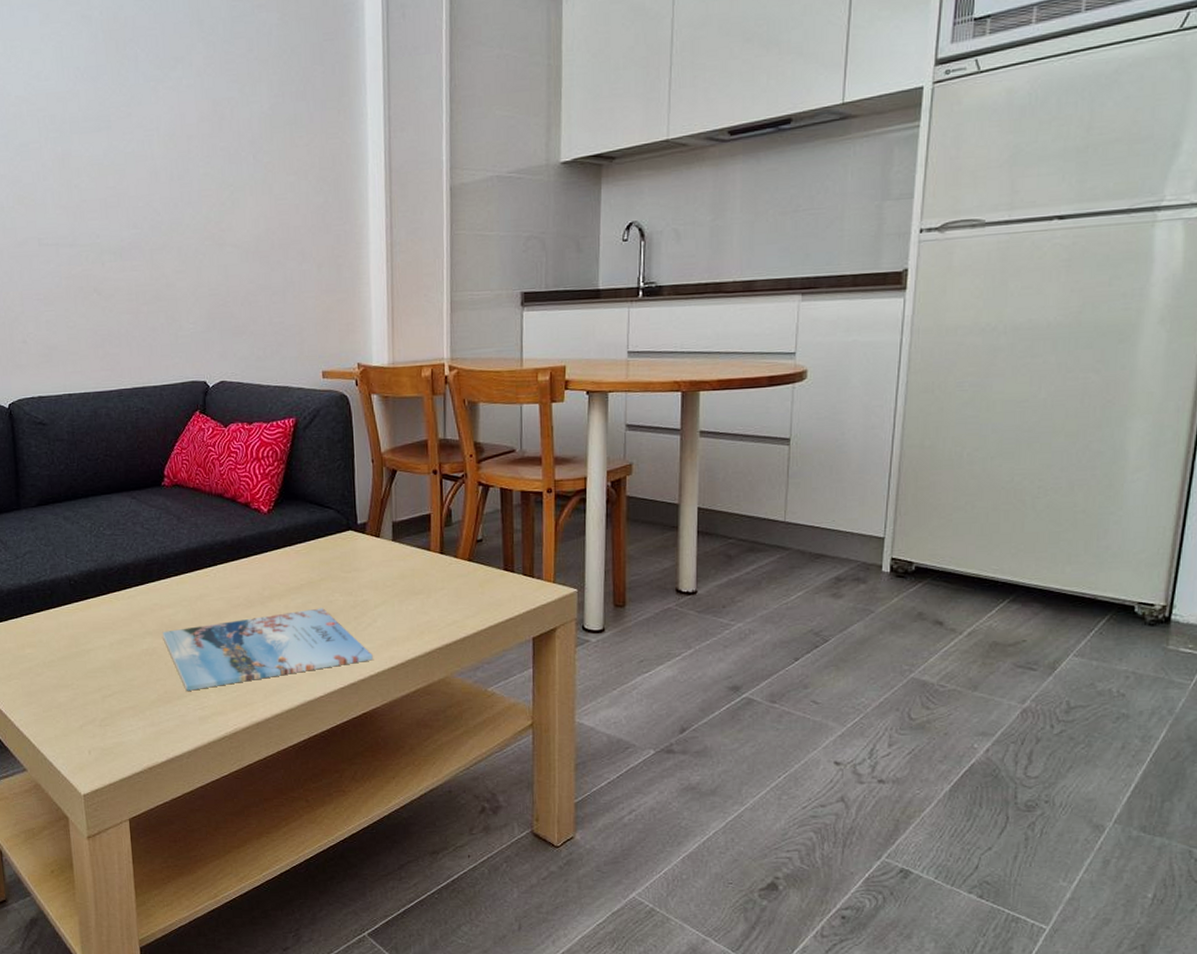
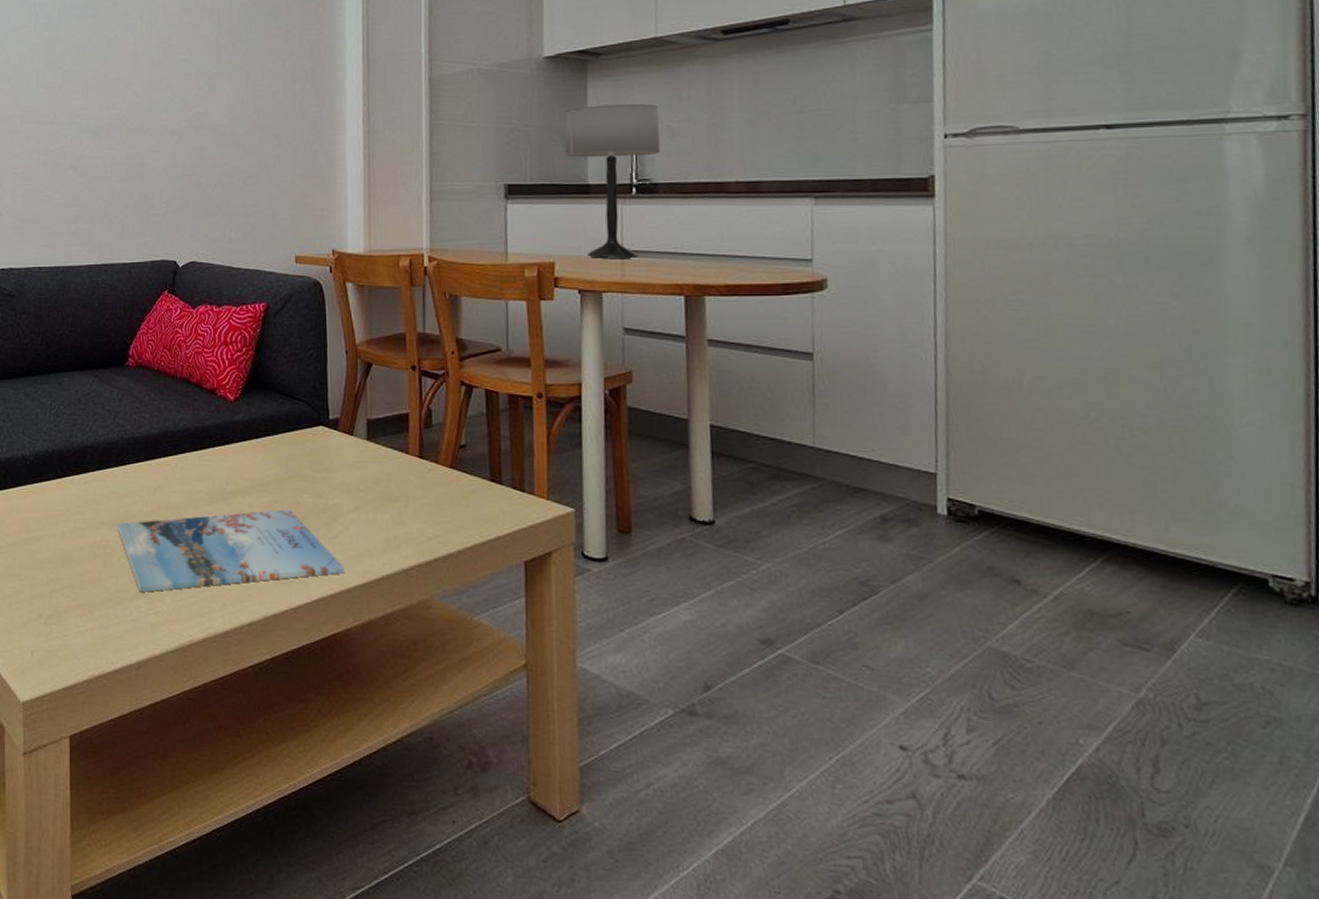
table lamp: none [577,207,666,361] -> present [564,103,660,259]

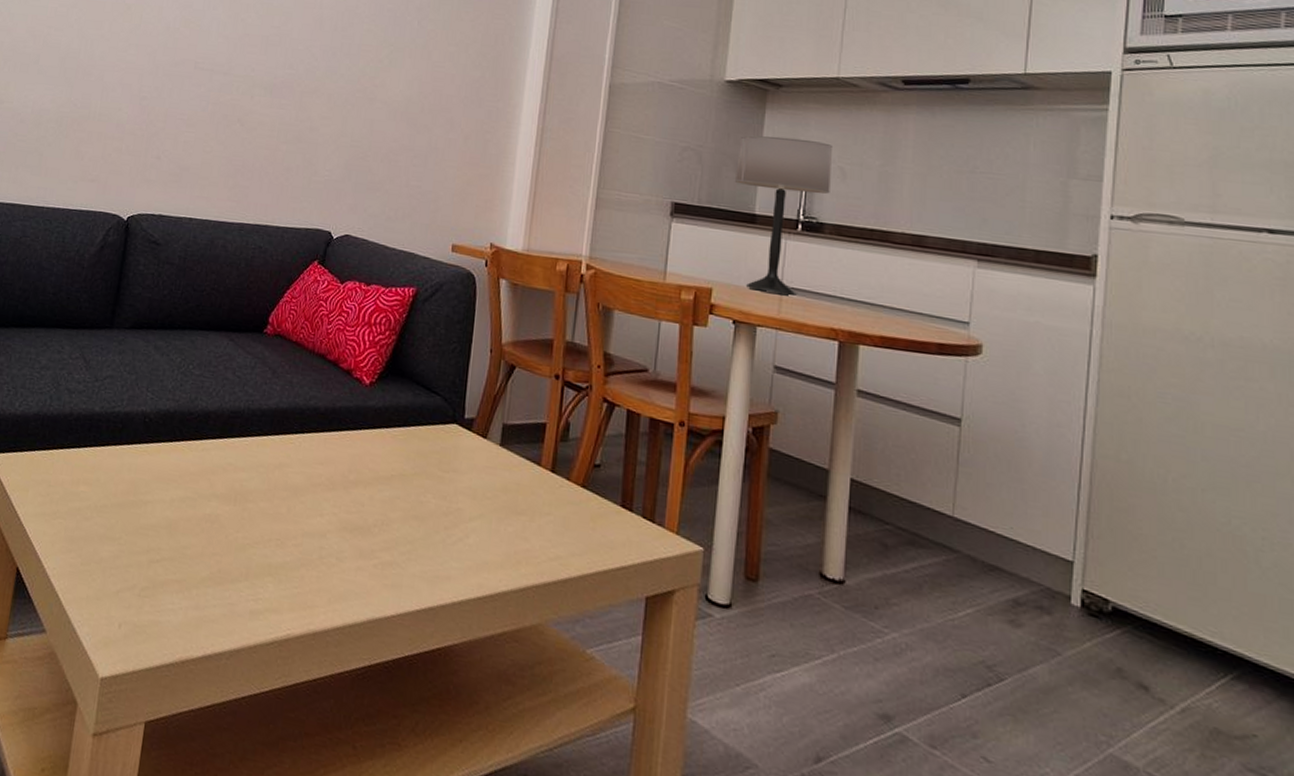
magazine: present [117,509,344,592] -> none [229,497,459,584]

